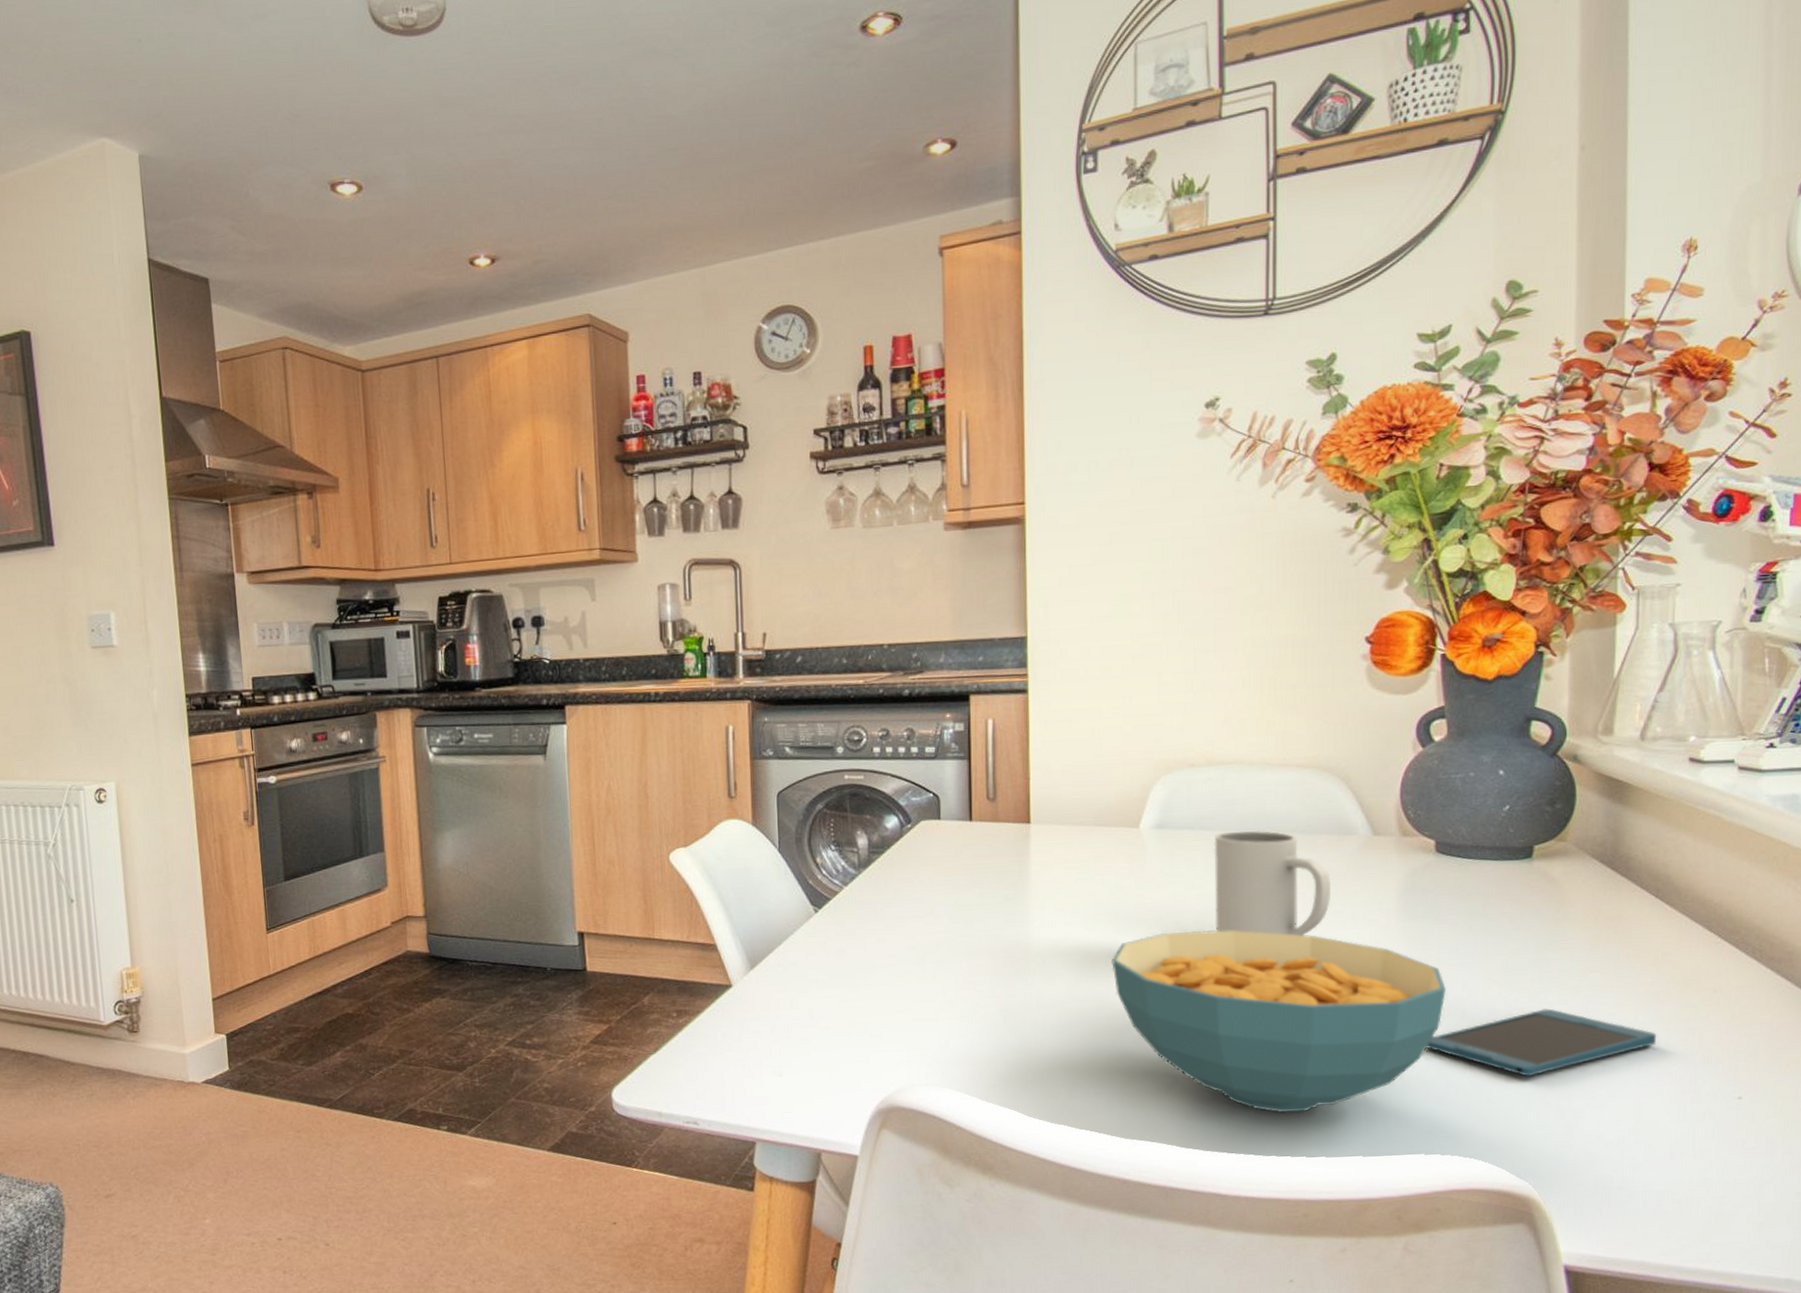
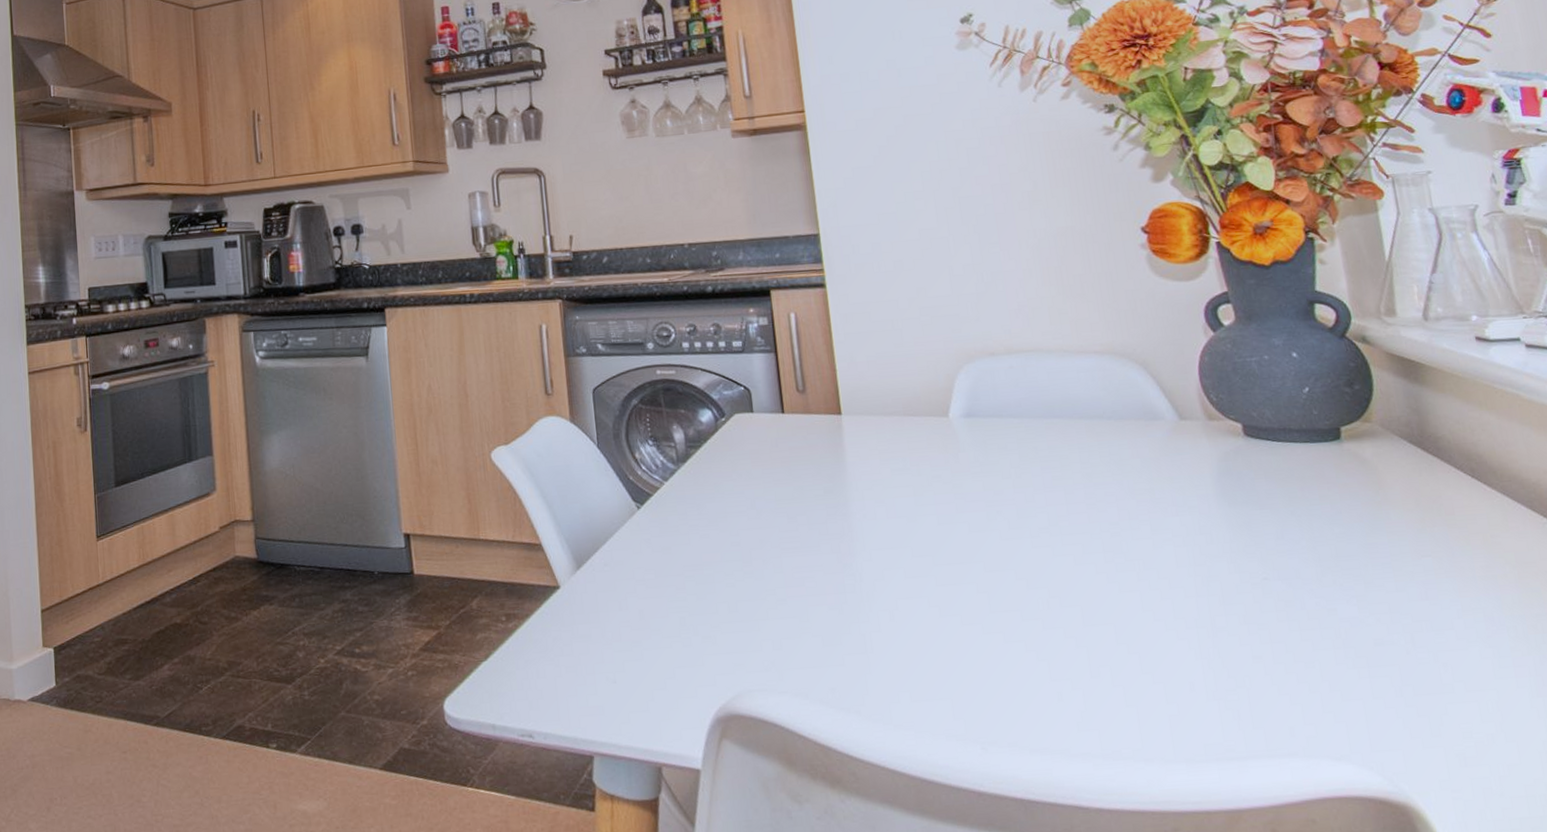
cereal bowl: present [1112,929,1446,1113] -> none [938,519,1281,714]
mug: present [1214,830,1331,936] -> none [1023,417,1148,525]
smartphone: present [1426,1008,1656,1077] -> none [1270,596,1505,670]

